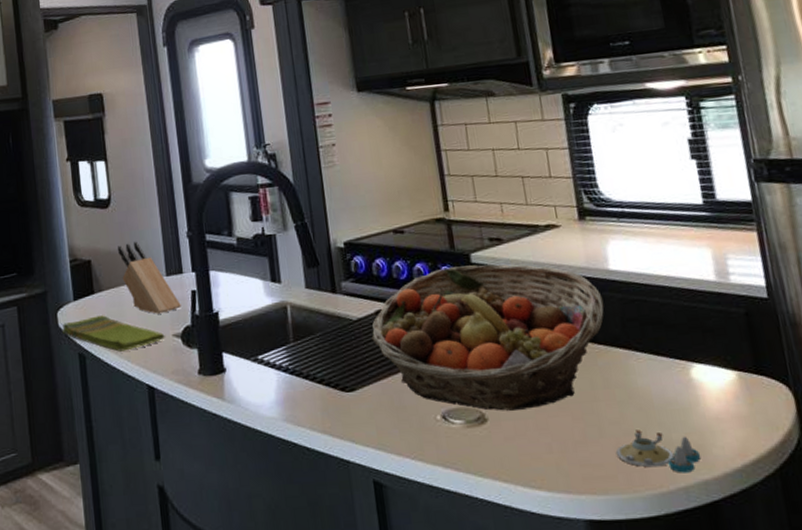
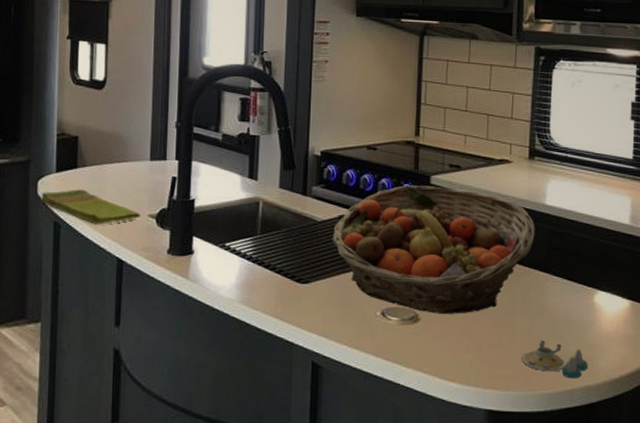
knife block: present [117,241,181,314] -> none [105,124,160,195]

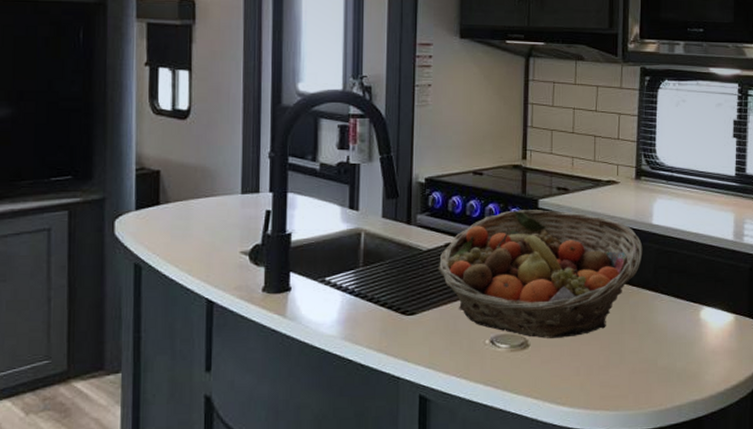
dish towel: present [40,189,141,225] -> none [118,227,232,265]
salt and pepper shaker set: present [522,340,589,379] -> none [631,358,696,395]

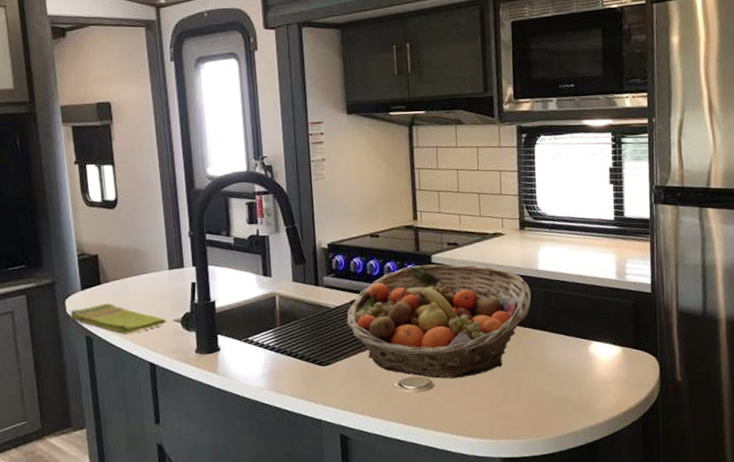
dish towel: none [118,227,232,265] -> present [70,303,166,335]

